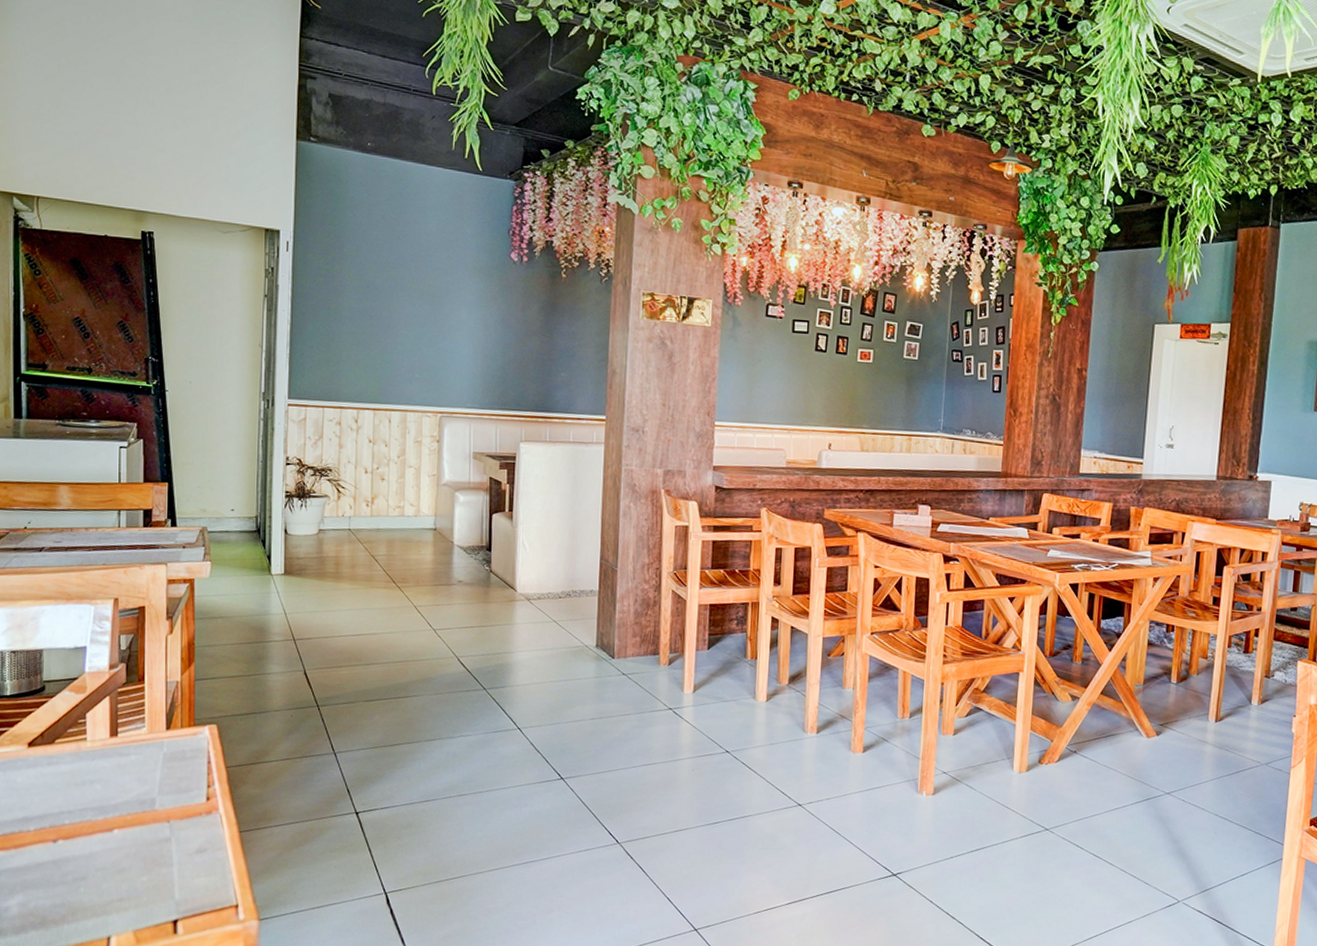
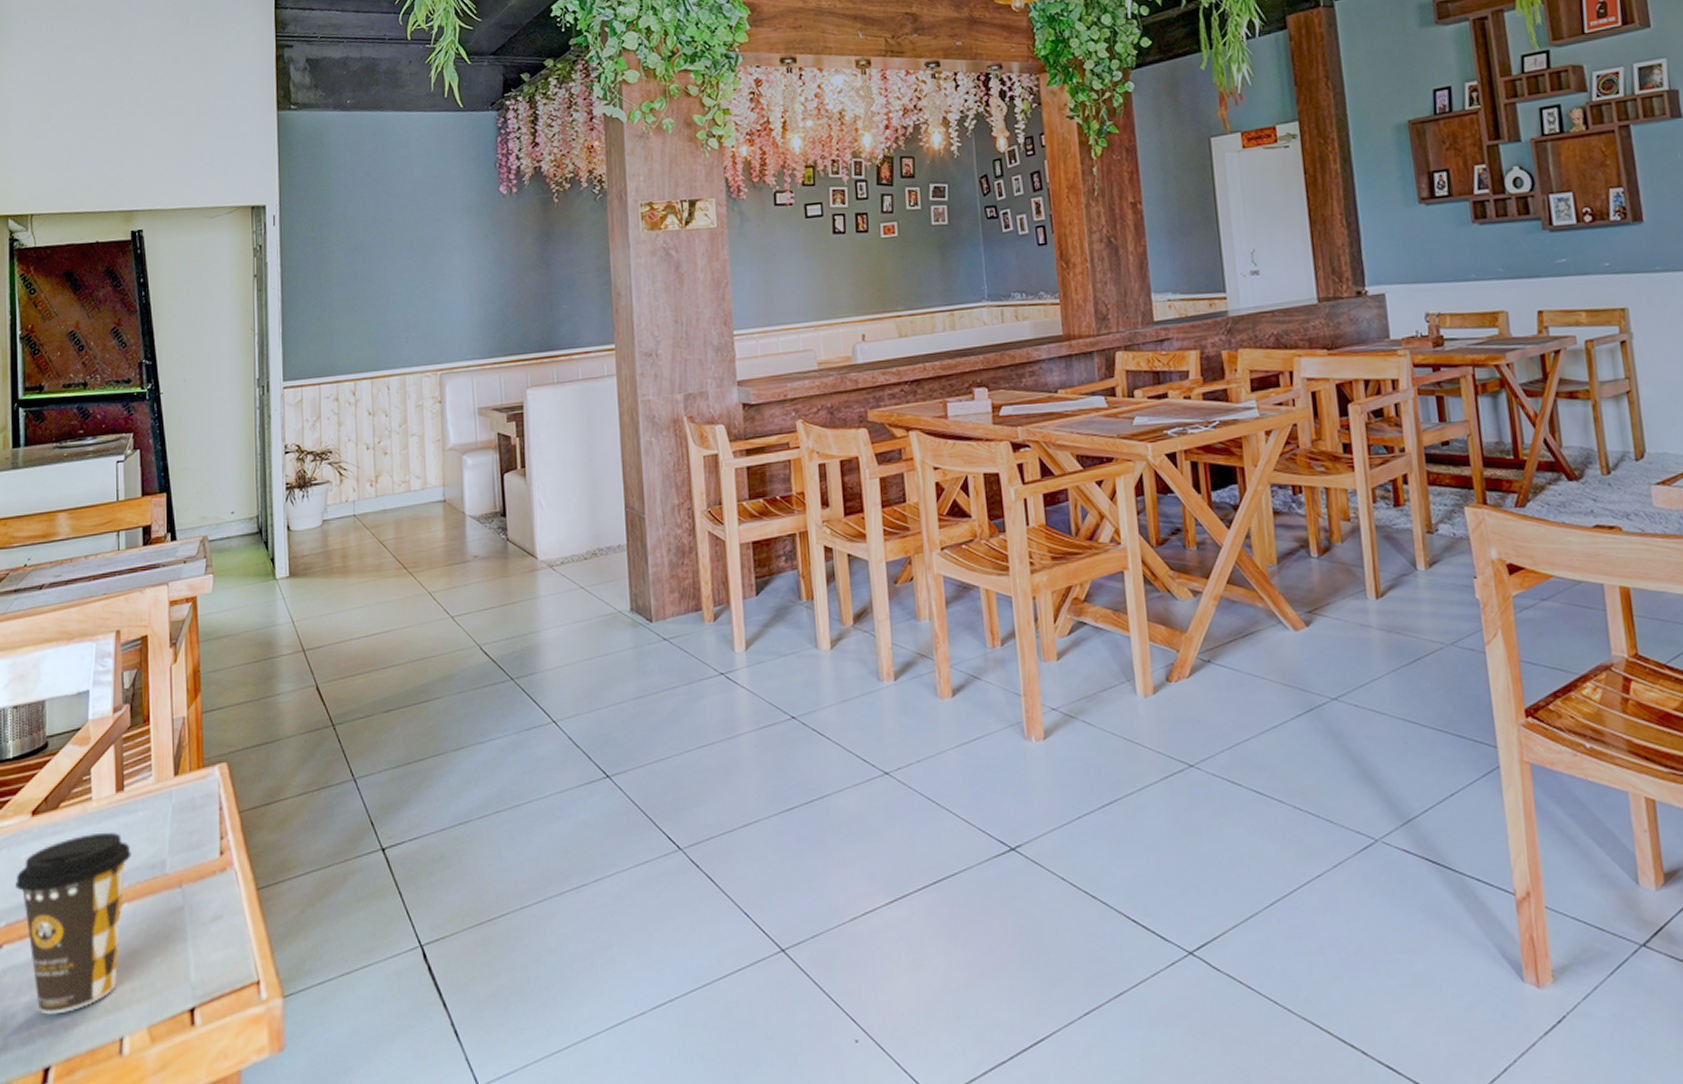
coffee cup: none [11,768,123,912] -> present [16,831,131,1015]

